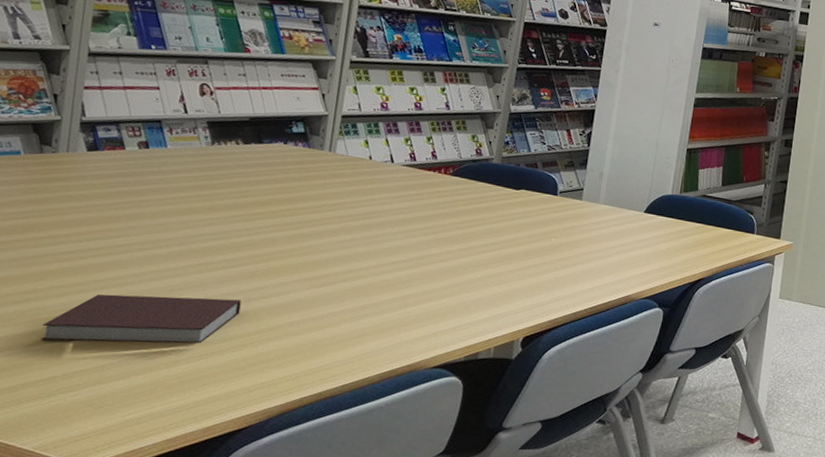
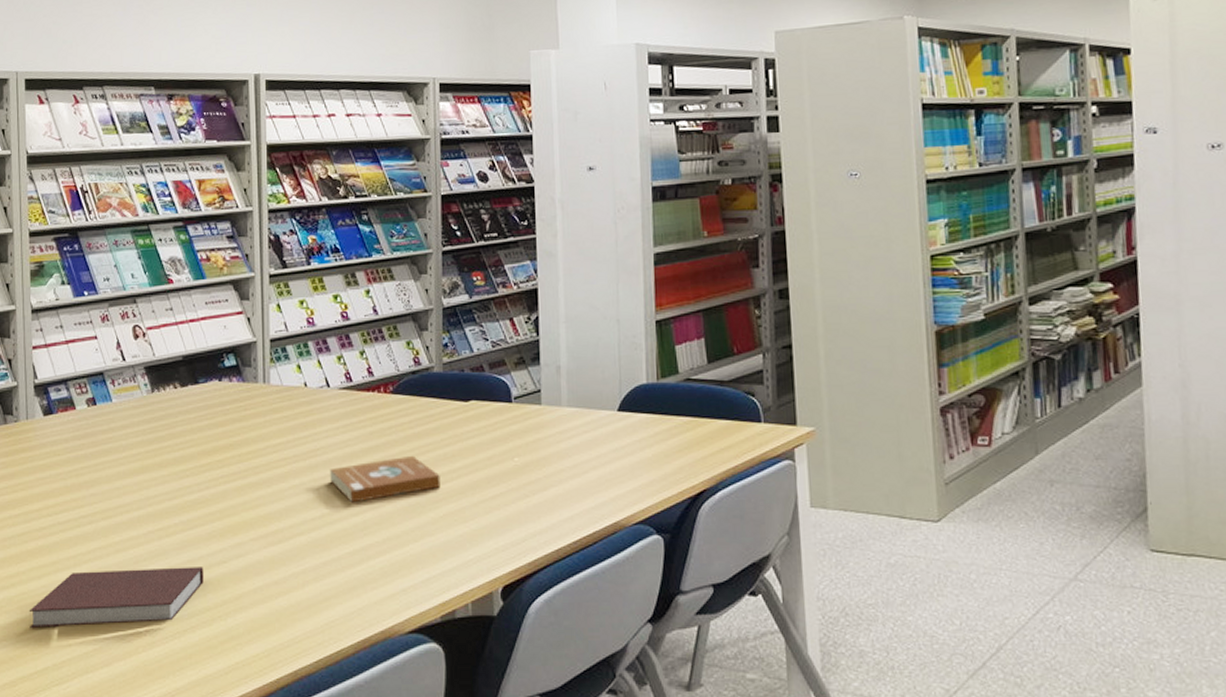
book: none [381,227,484,260] -> present [330,455,441,503]

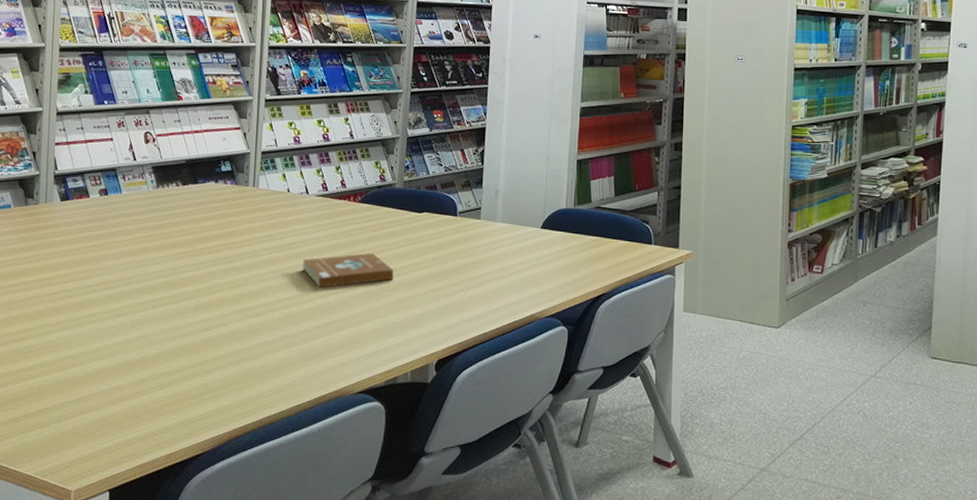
notebook: present [29,567,204,628] -> none [35,331,190,376]

